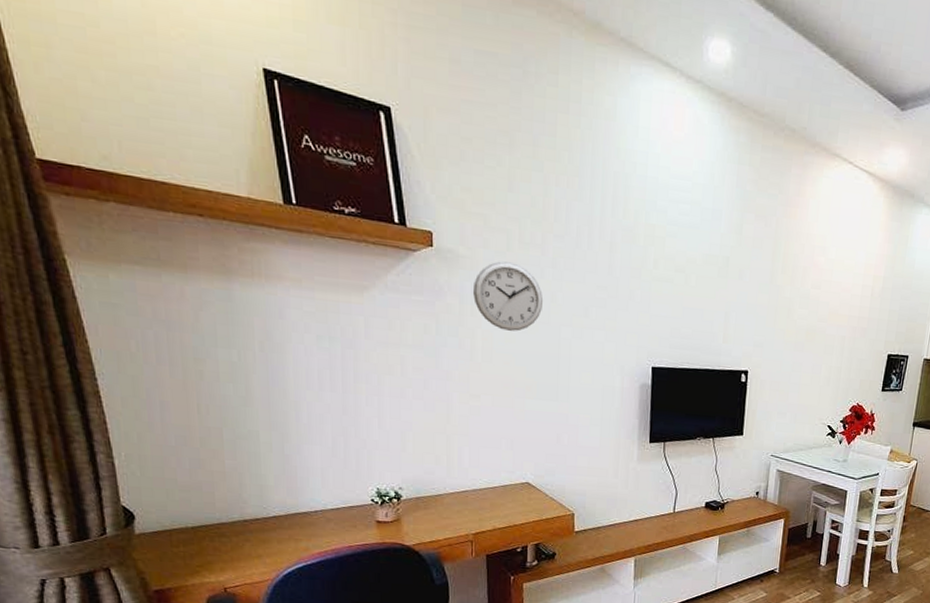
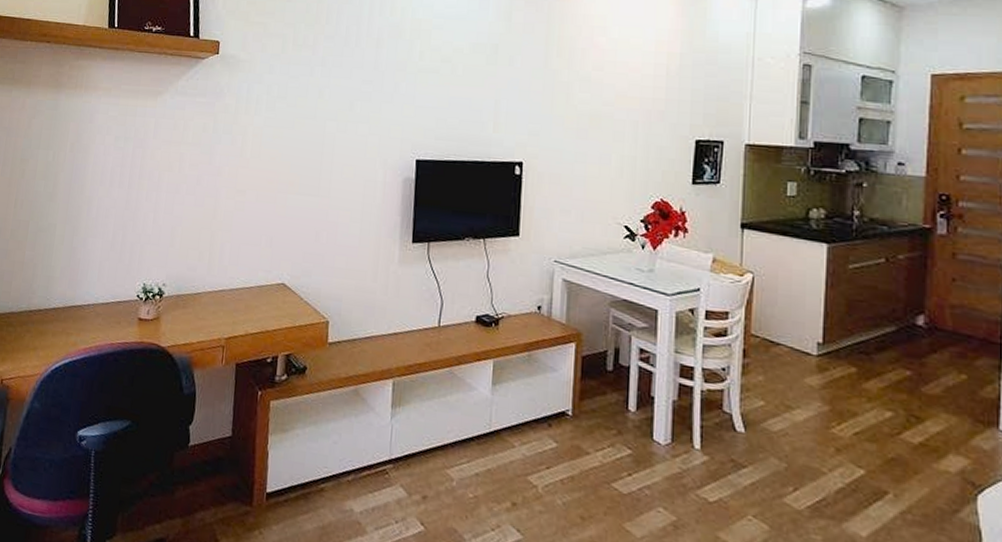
wall clock: present [473,261,544,332] -> none [248,63,312,127]

